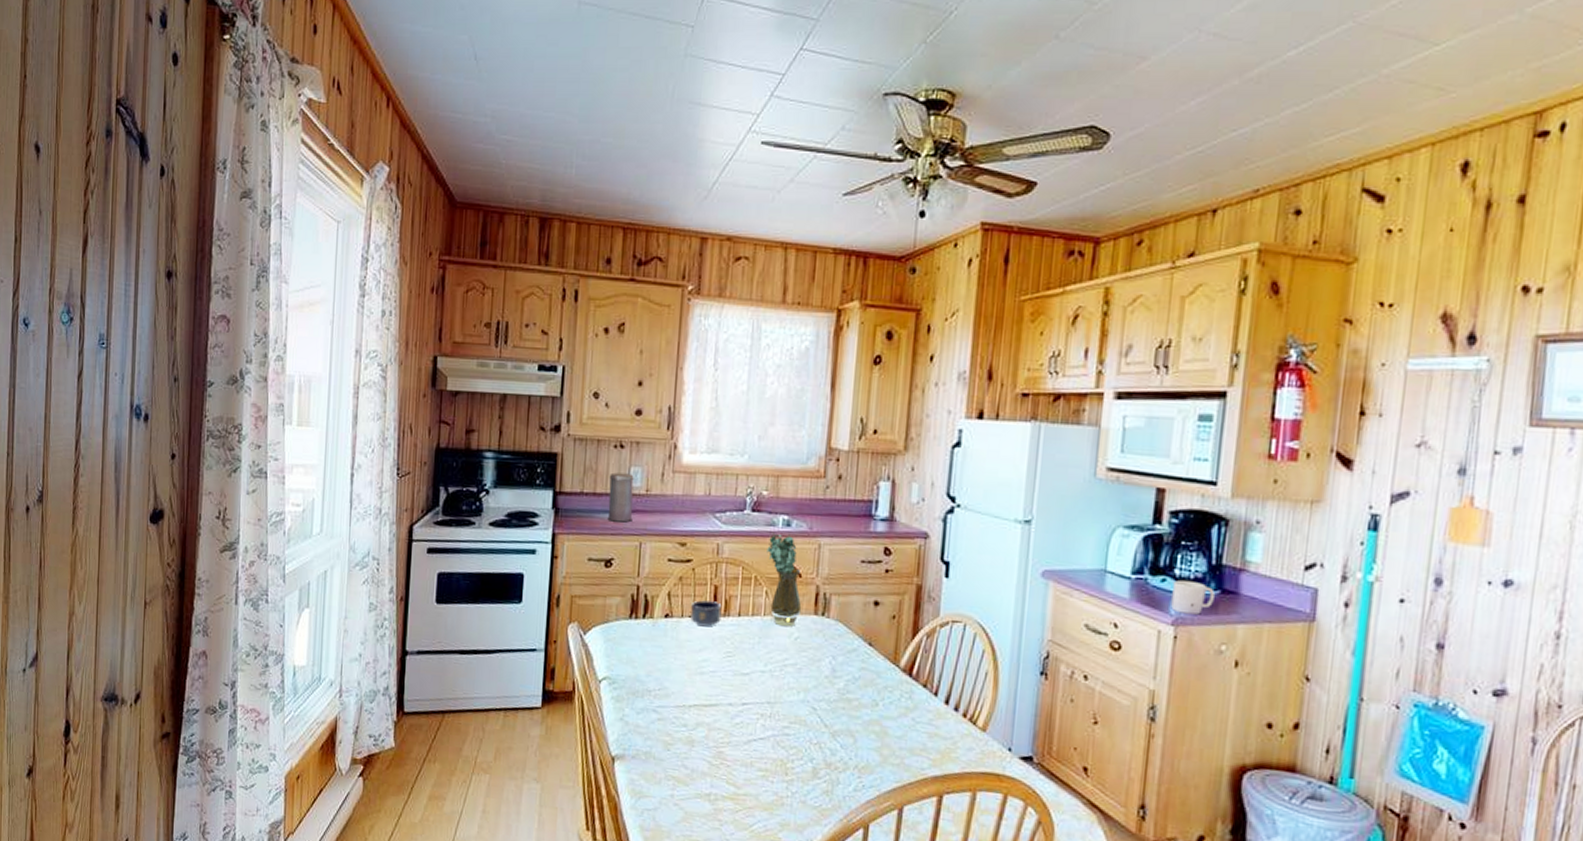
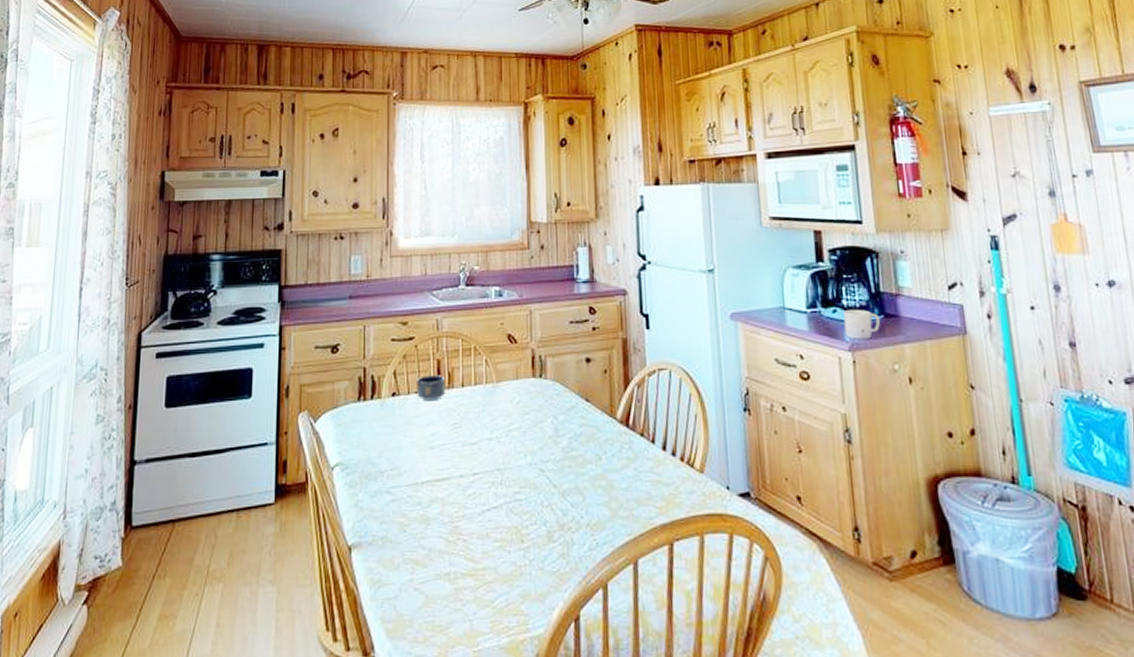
canister: present [607,472,634,523] -> none [331,262,356,309]
vase: present [767,531,802,627] -> none [483,303,521,393]

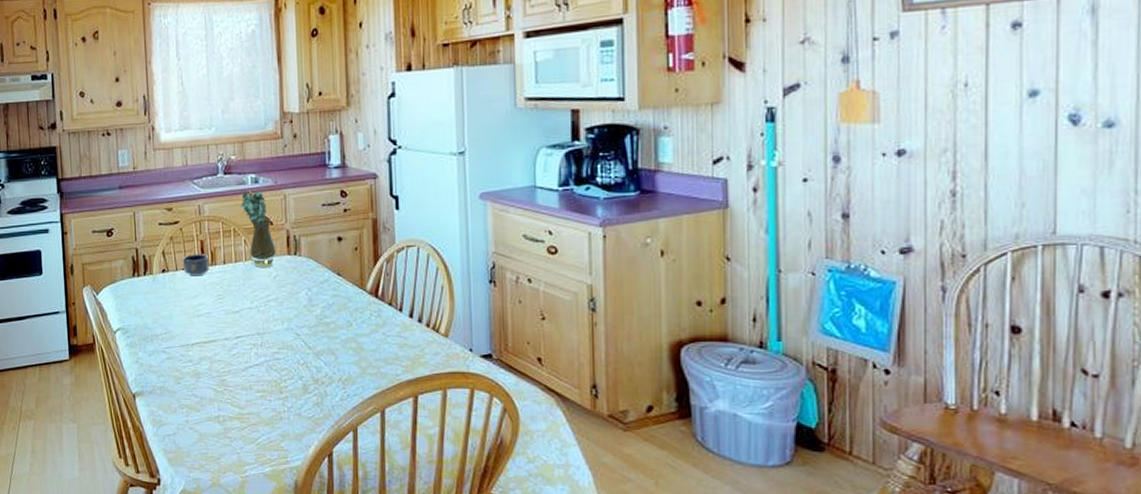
vase: none [483,303,521,393] -> present [241,189,277,268]
mug: present [843,309,880,339] -> none [597,186,635,215]

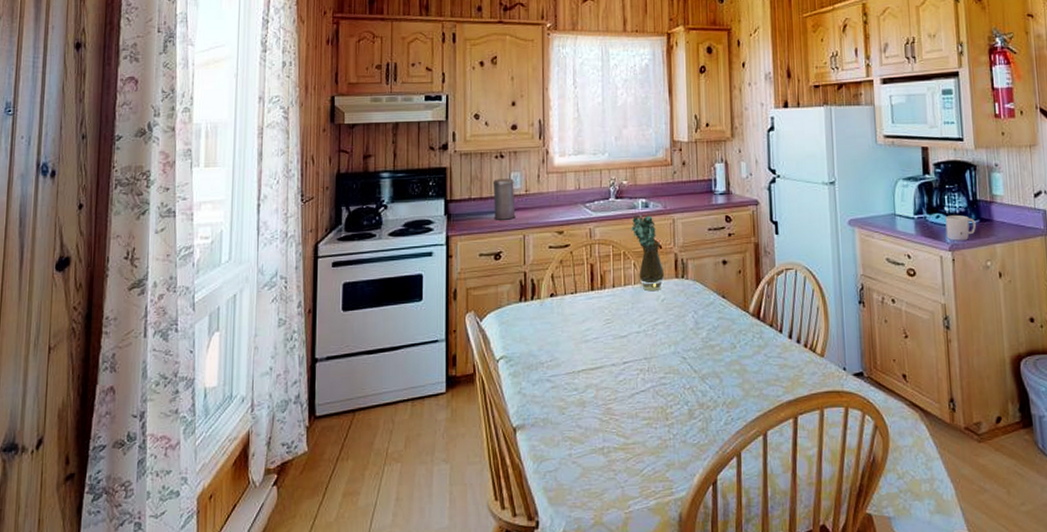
canister: none [101,156,125,198] -> present [492,178,516,220]
mug: present [182,254,210,276] -> none [571,278,599,301]
mug: none [597,186,635,215] -> present [945,214,976,241]

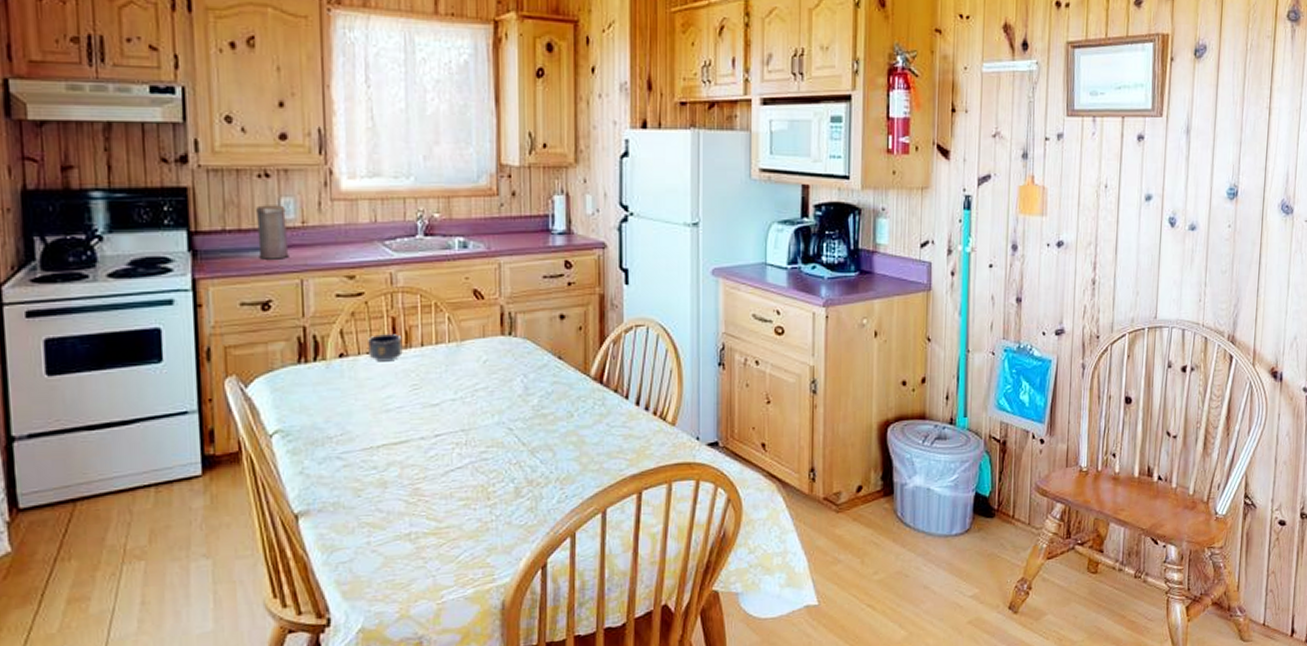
mug: none [571,278,599,301] -> present [366,334,403,362]
vase: present [631,213,665,292] -> none [445,255,488,352]
mug: present [945,214,976,241] -> none [821,265,855,295]

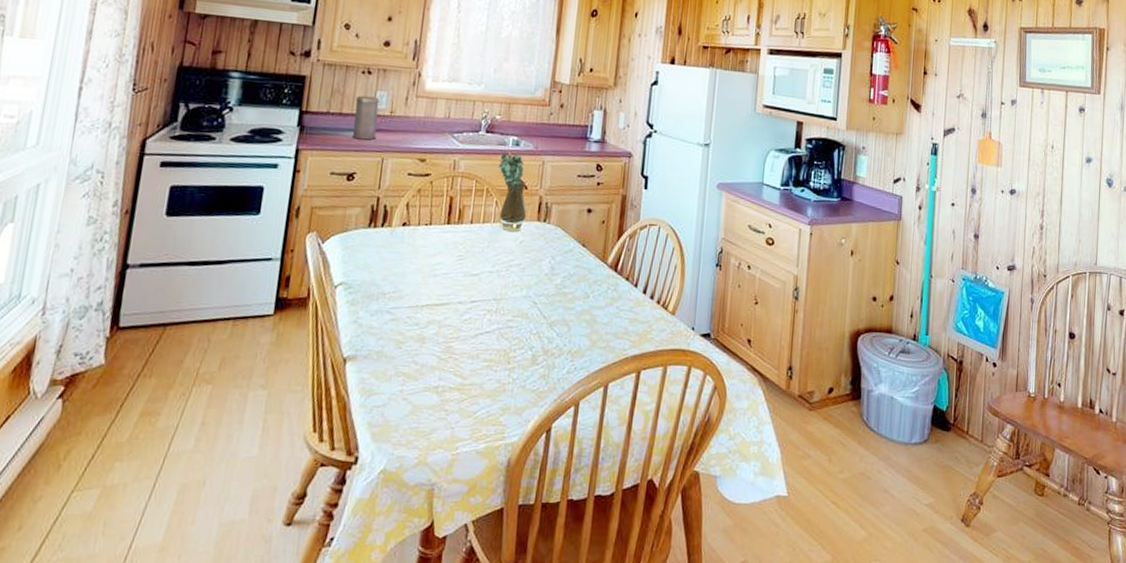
mug: present [366,334,403,362] -> none [426,210,456,234]
vase: none [445,255,488,352] -> present [498,150,527,232]

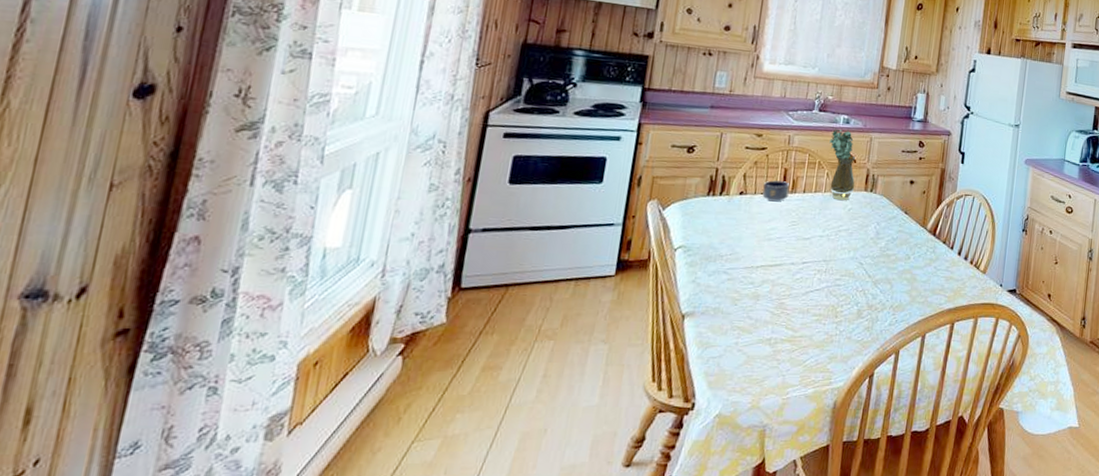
canister: present [352,95,380,141] -> none [692,75,720,117]
mug: none [426,210,456,234] -> present [762,180,790,202]

